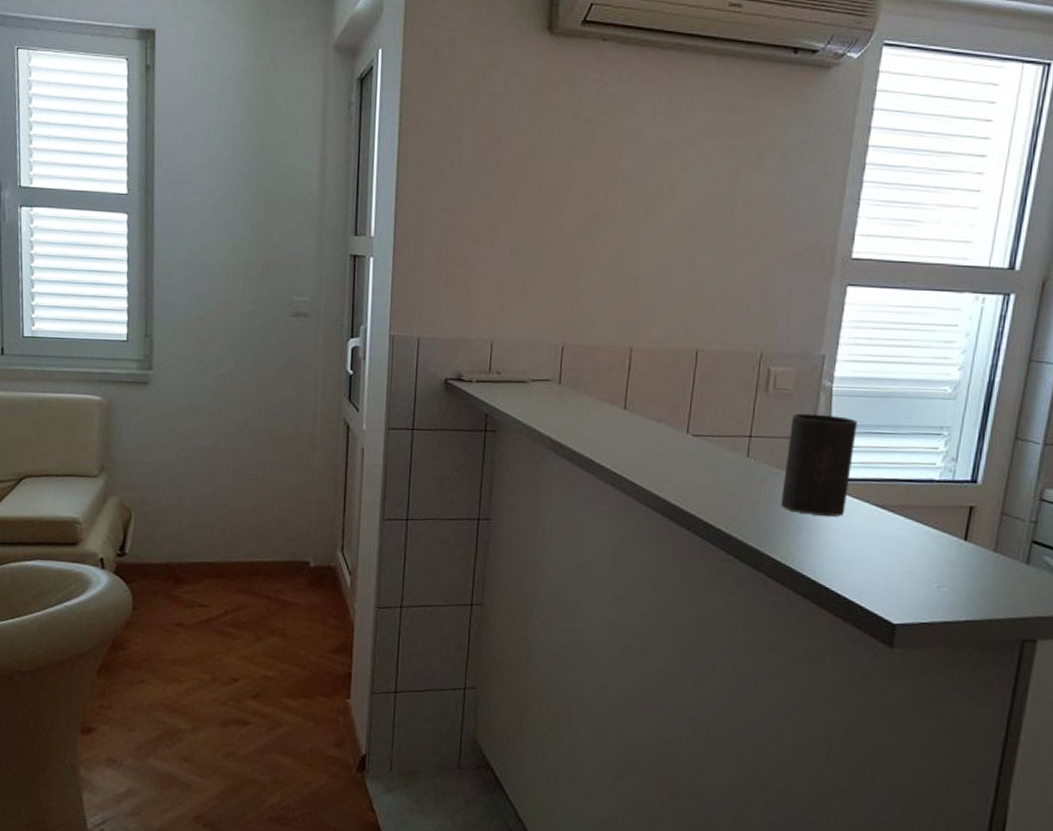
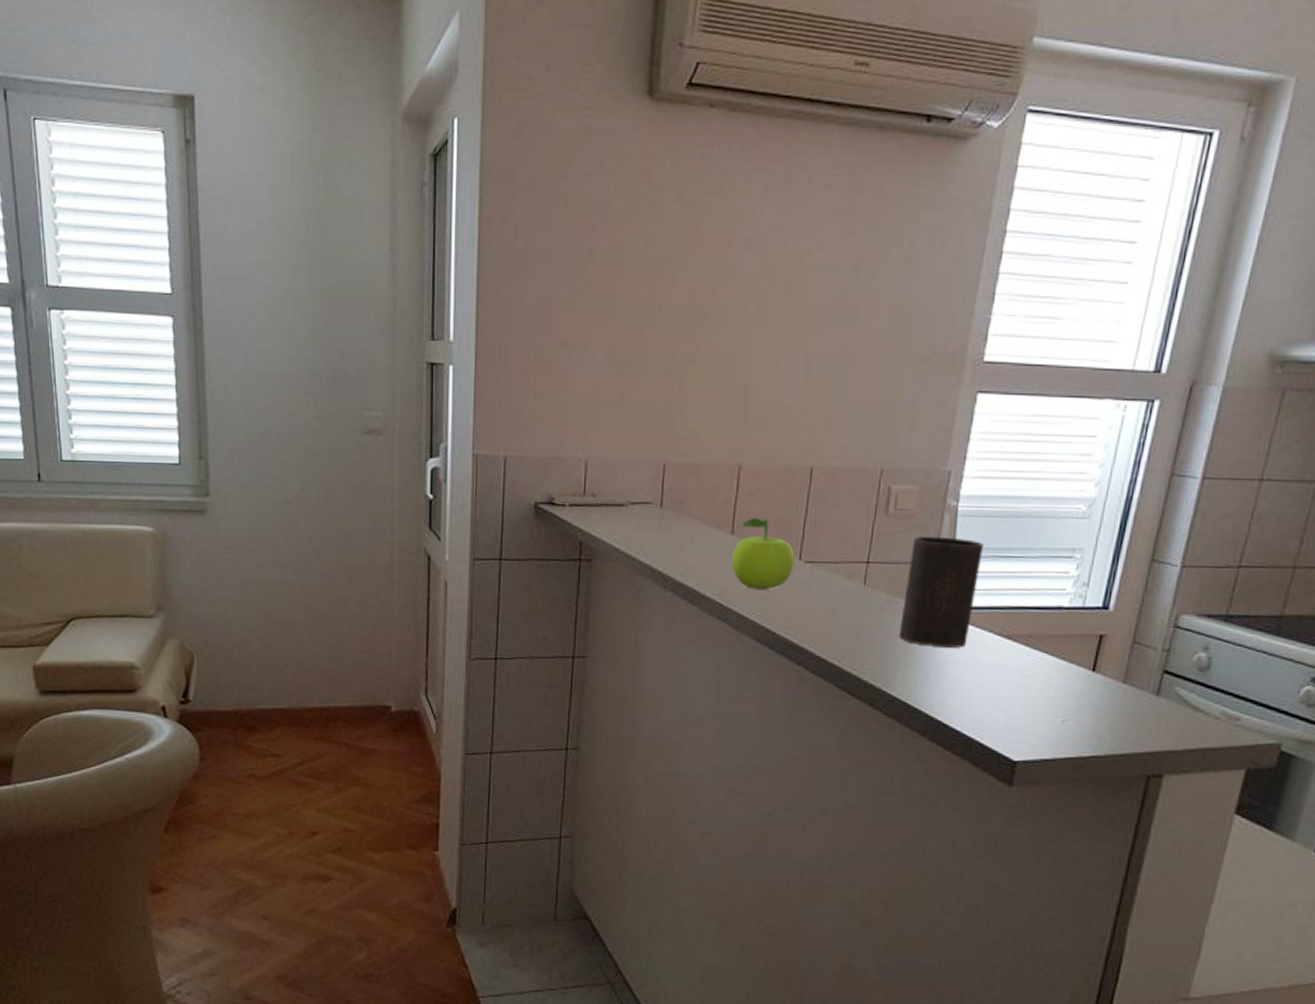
fruit: none [624,395,683,460] -> present [731,518,795,590]

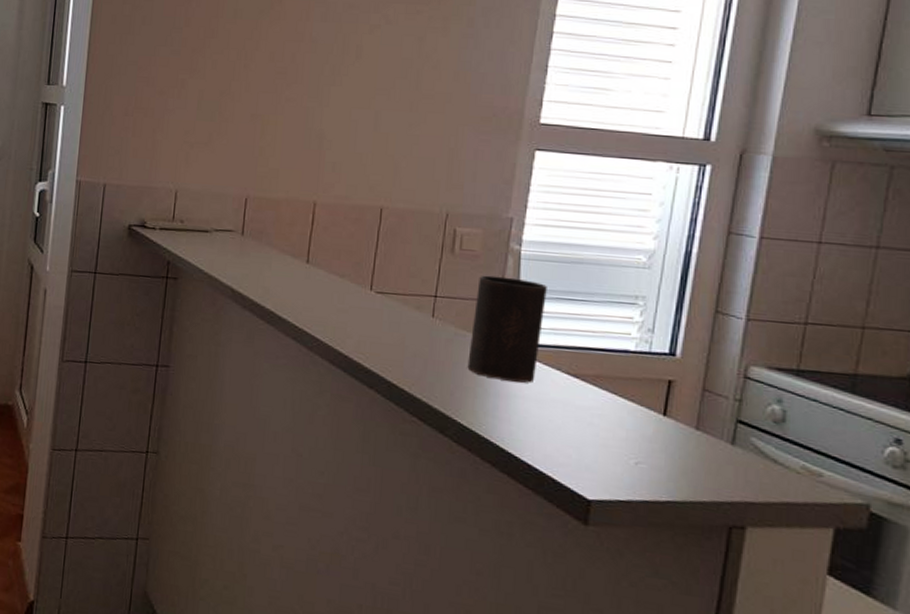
fruit: present [731,518,795,590] -> none [306,249,366,316]

